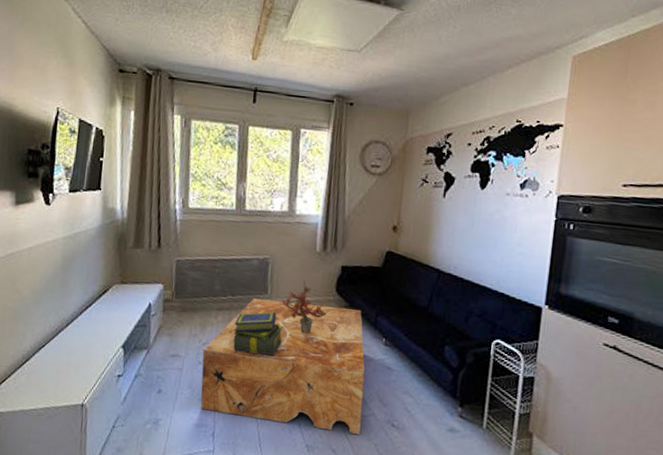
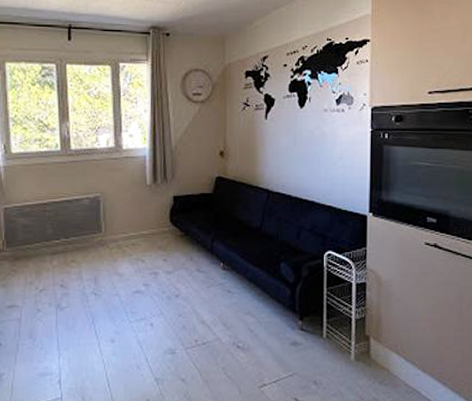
coffee table: present [200,298,365,435] -> none [40,237,207,361]
stack of books: present [233,311,283,355] -> none [70,249,122,295]
potted plant: present [280,280,332,334] -> none [115,214,168,268]

